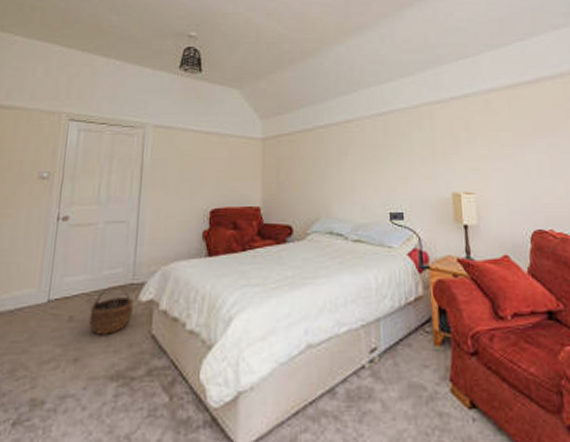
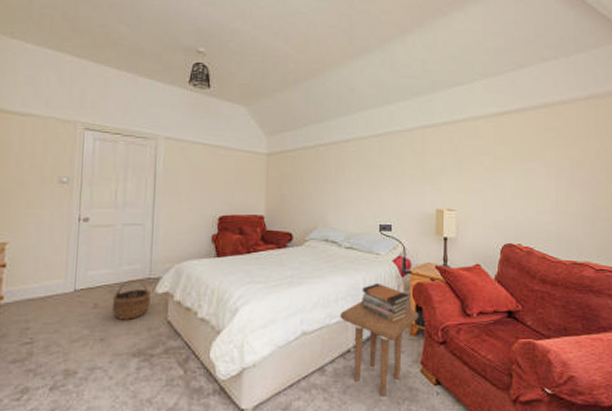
side table: none [350,303,443,430] -> present [339,300,419,400]
book stack: none [374,281,430,330] -> present [362,282,410,323]

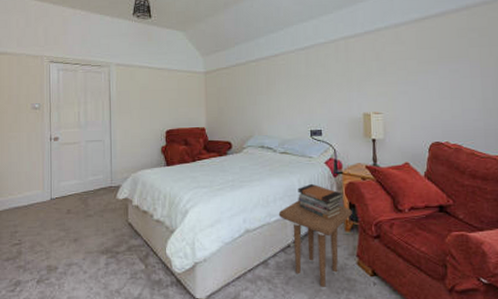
wicker basket: present [112,279,151,320] -> none [82,188,113,223]

